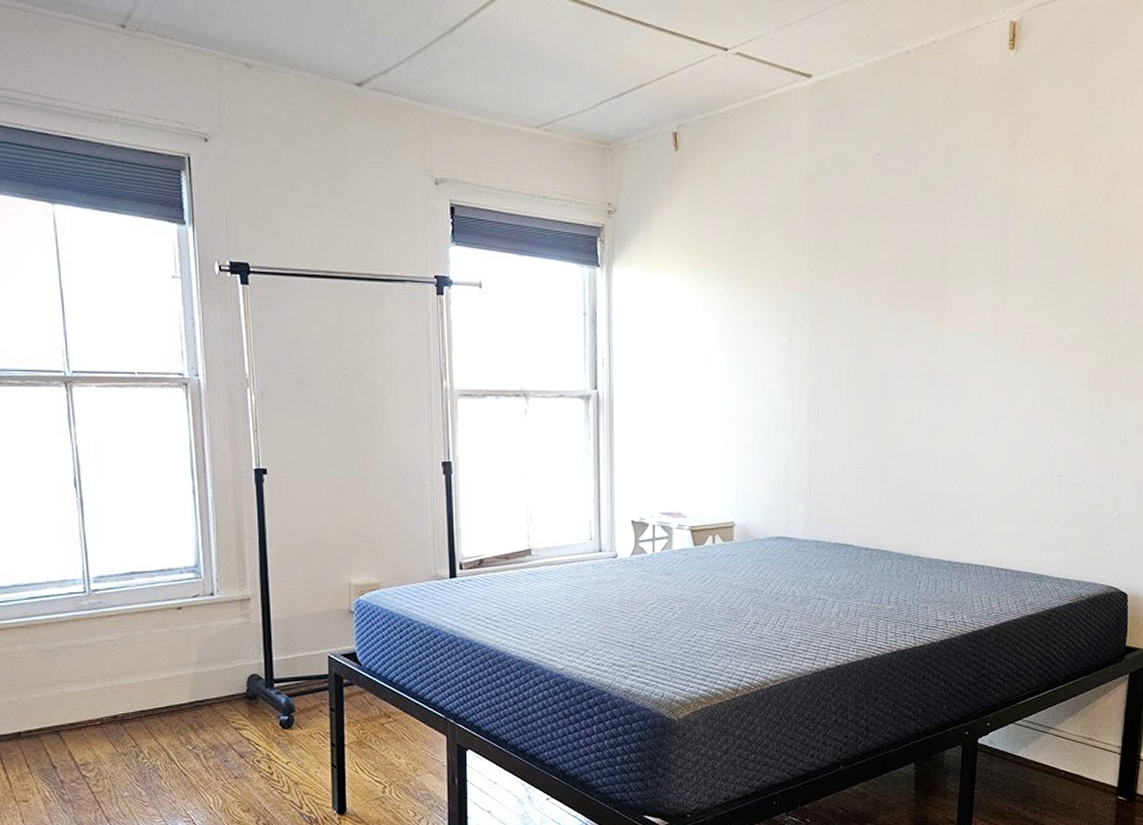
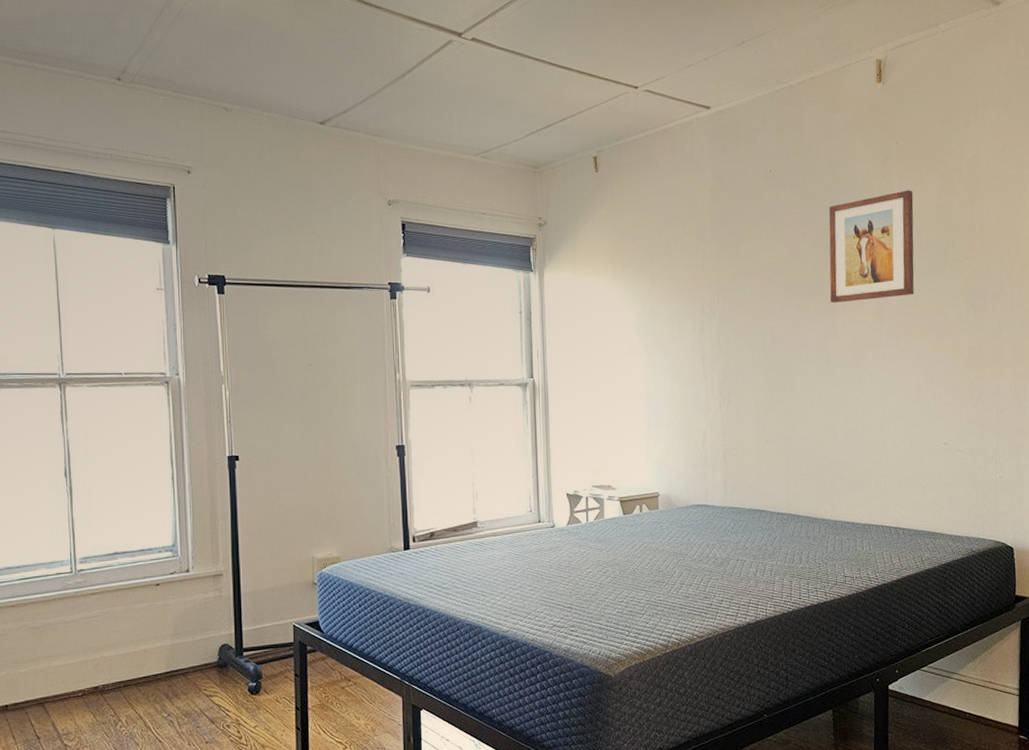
wall art: none [938,180,1043,311] -> present [829,190,914,303]

